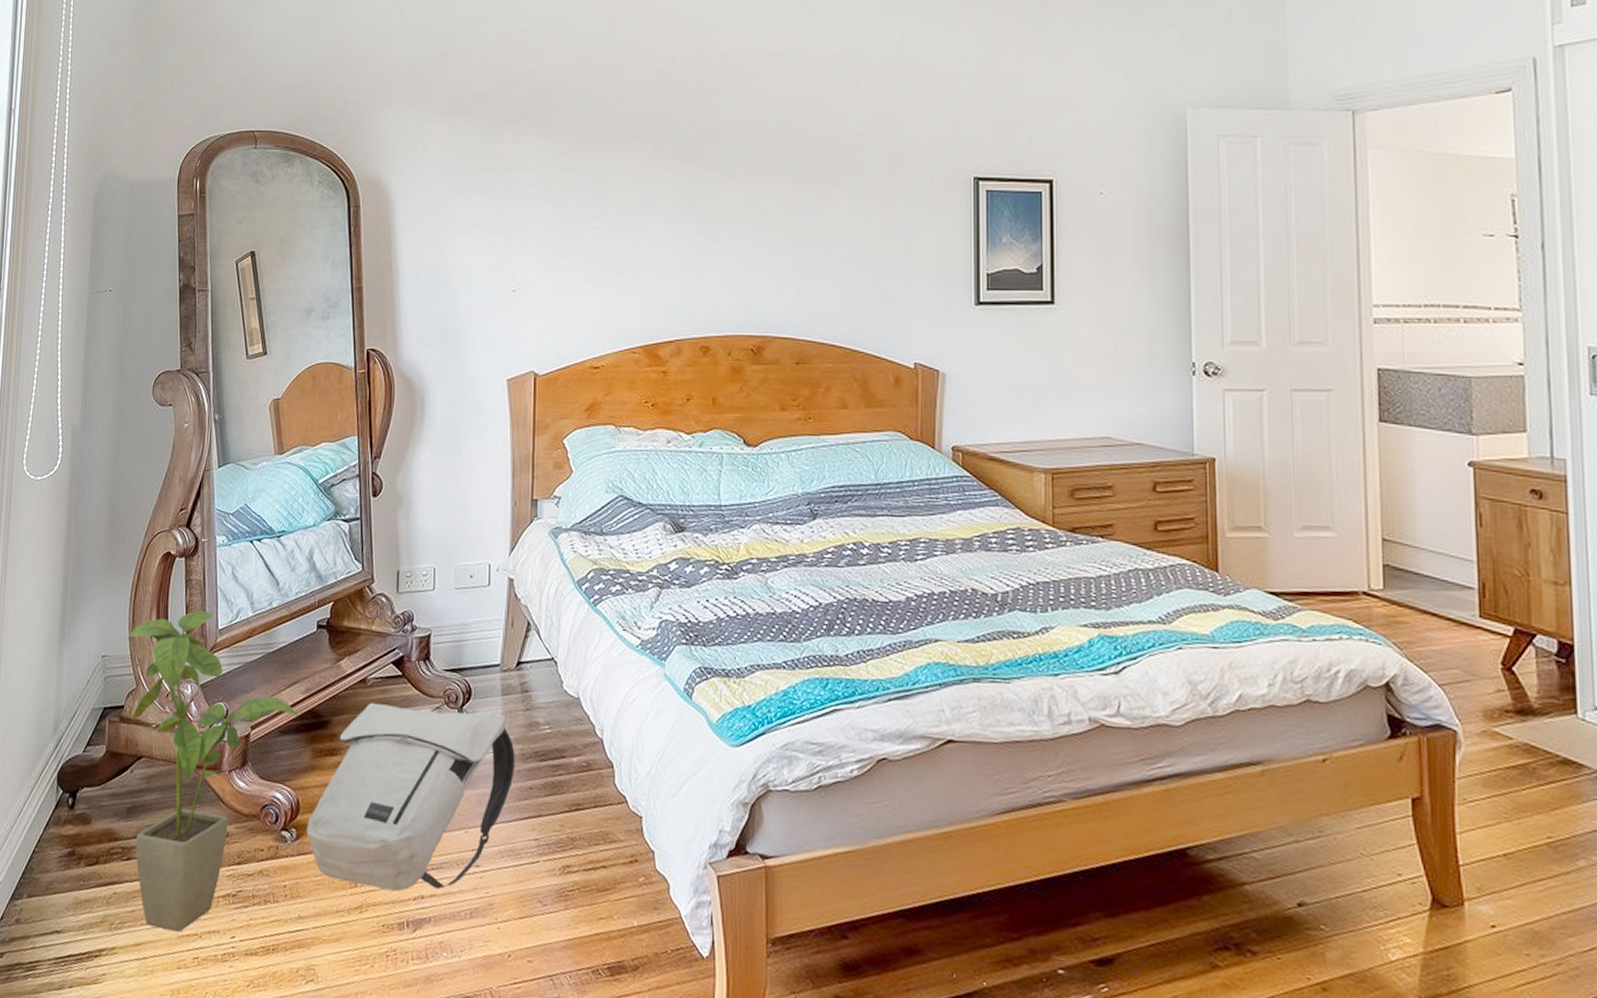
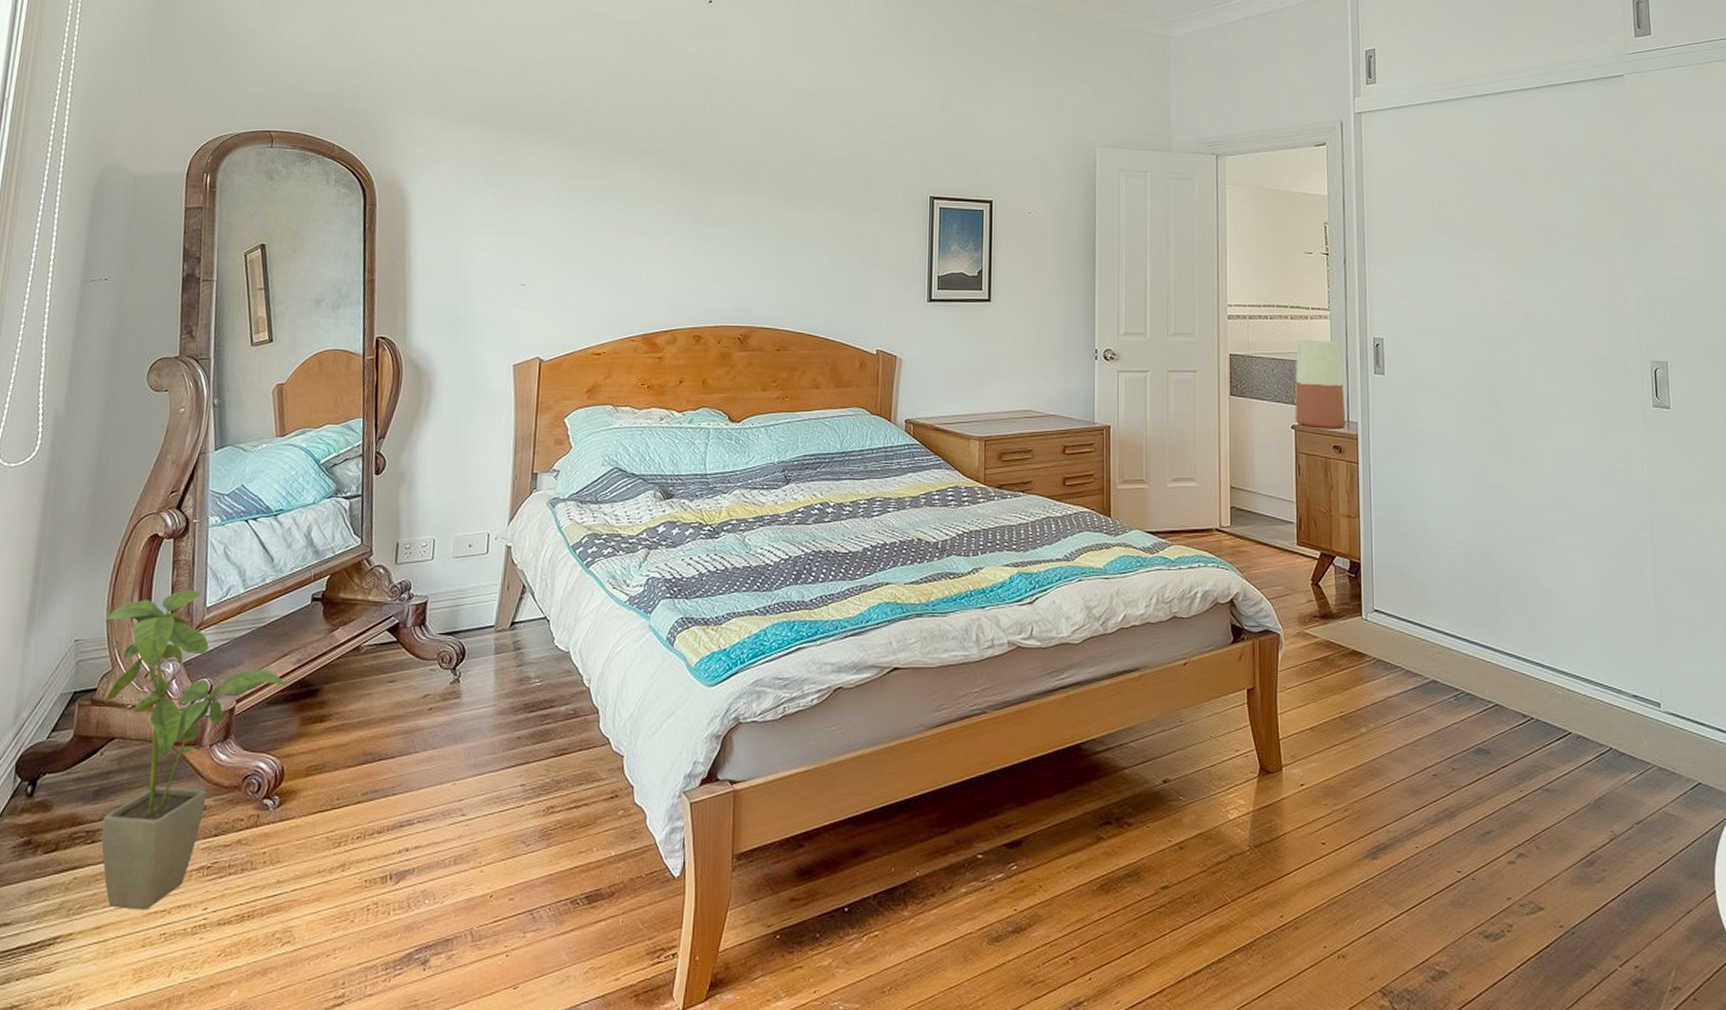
backpack: present [306,701,515,892] -> none [290,662,505,847]
vase: none [1472,350,1548,468] -> present [1295,340,1346,429]

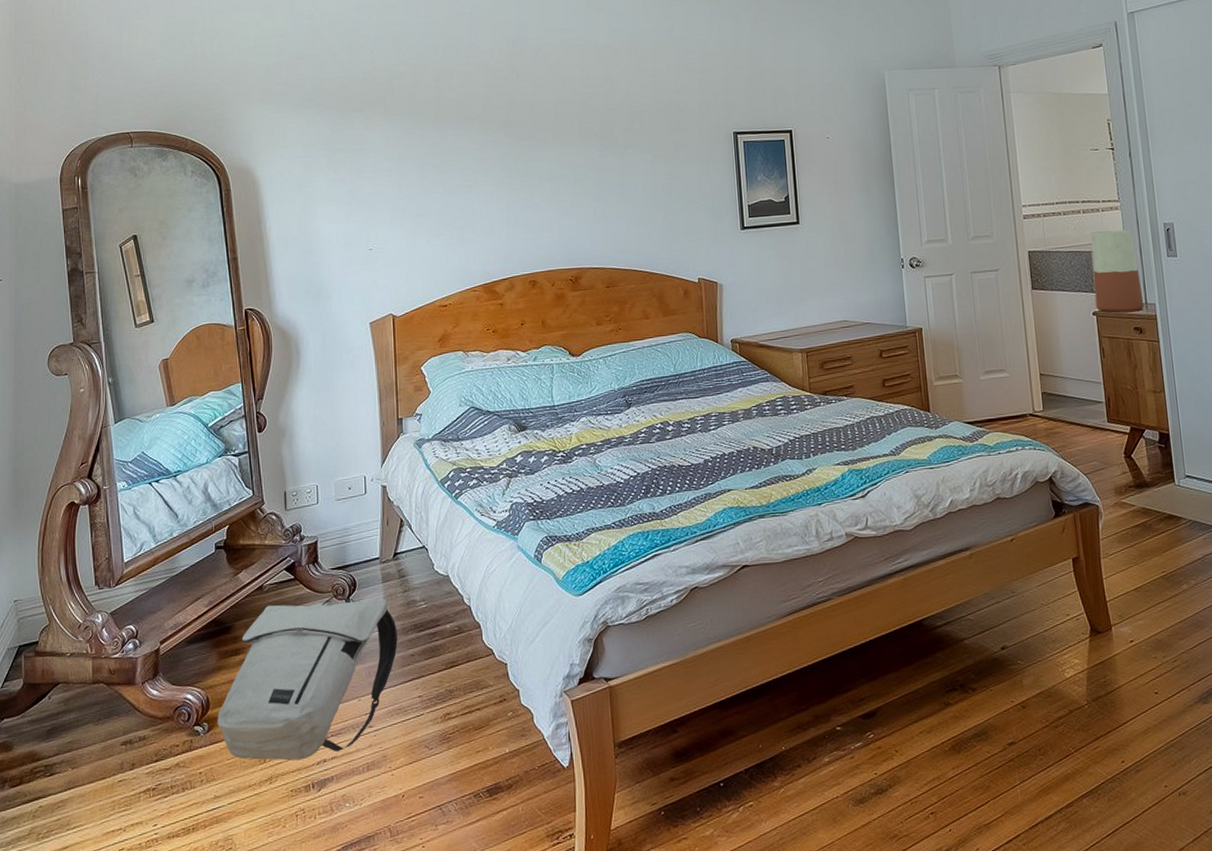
house plant: present [101,589,287,910] -> none [38,548,203,830]
backpack: none [290,662,505,847] -> present [217,593,398,761]

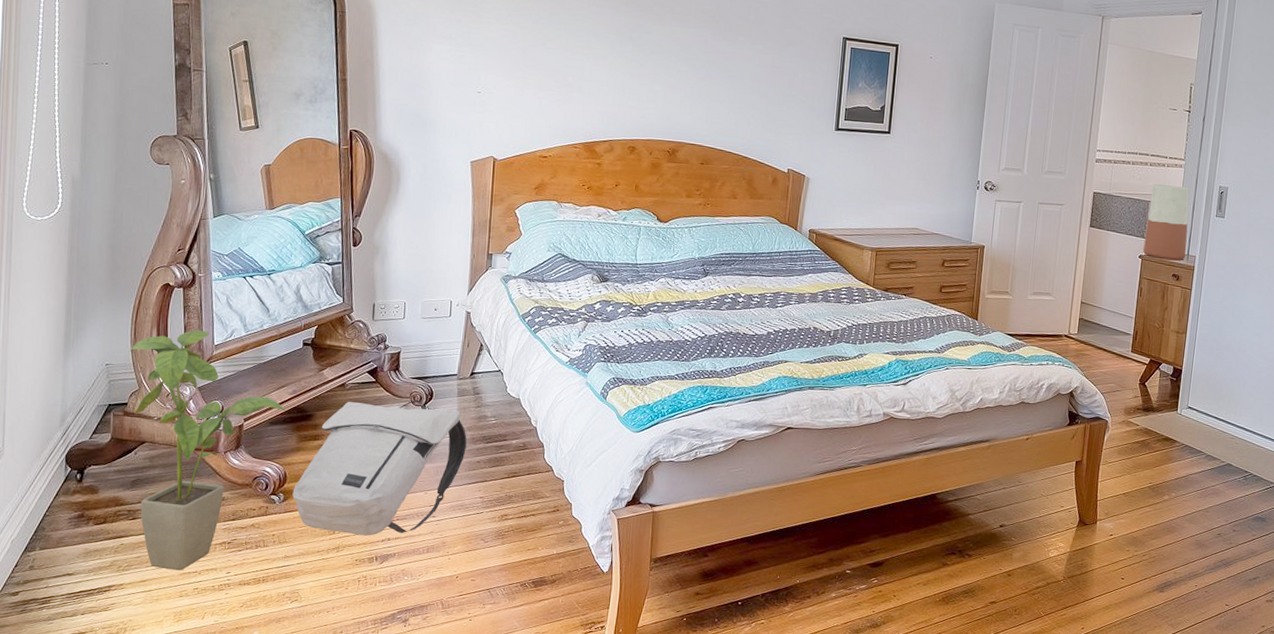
house plant: none [38,548,203,830] -> present [130,329,286,571]

